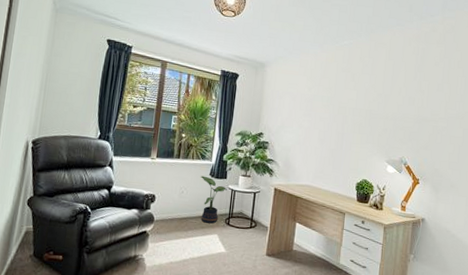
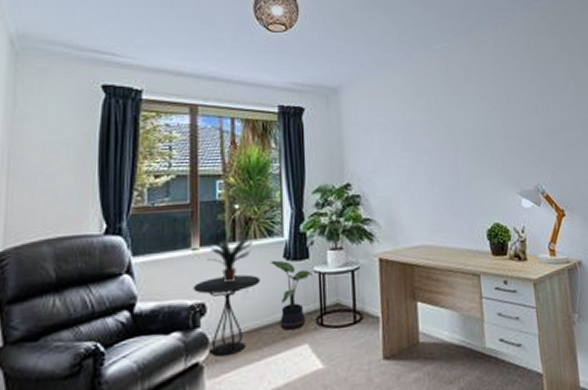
side table: none [149,179,192,232] -> present [193,274,260,358]
potted plant: none [160,154,191,185] -> present [207,238,252,283]

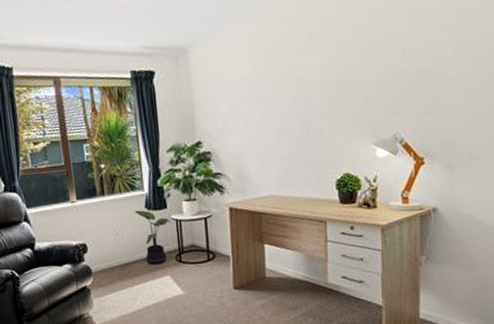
side table: present [193,274,260,358] -> none [75,221,128,283]
potted plant: present [207,238,252,283] -> none [82,192,119,228]

